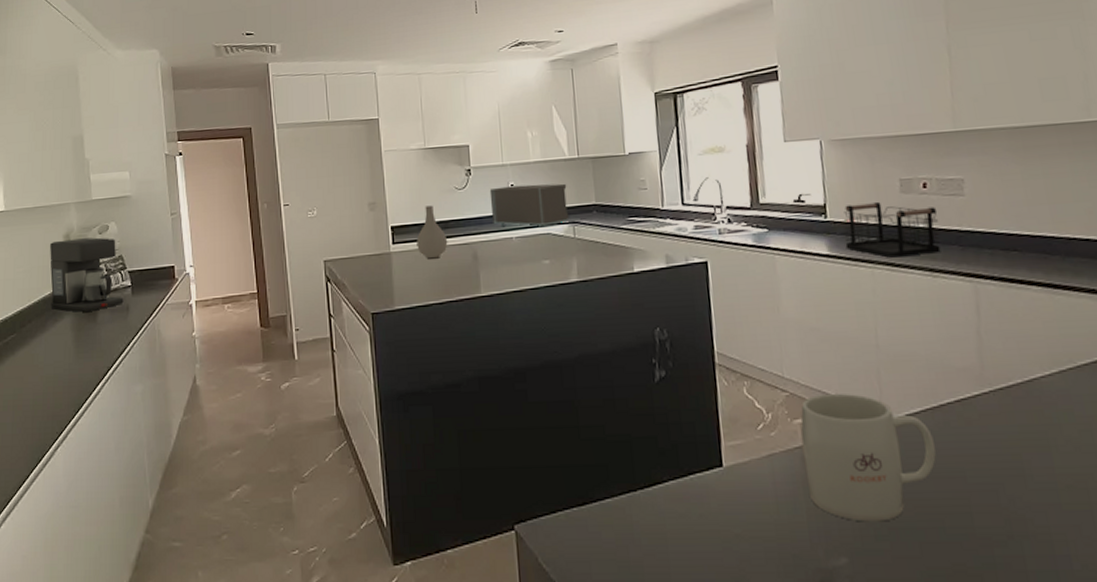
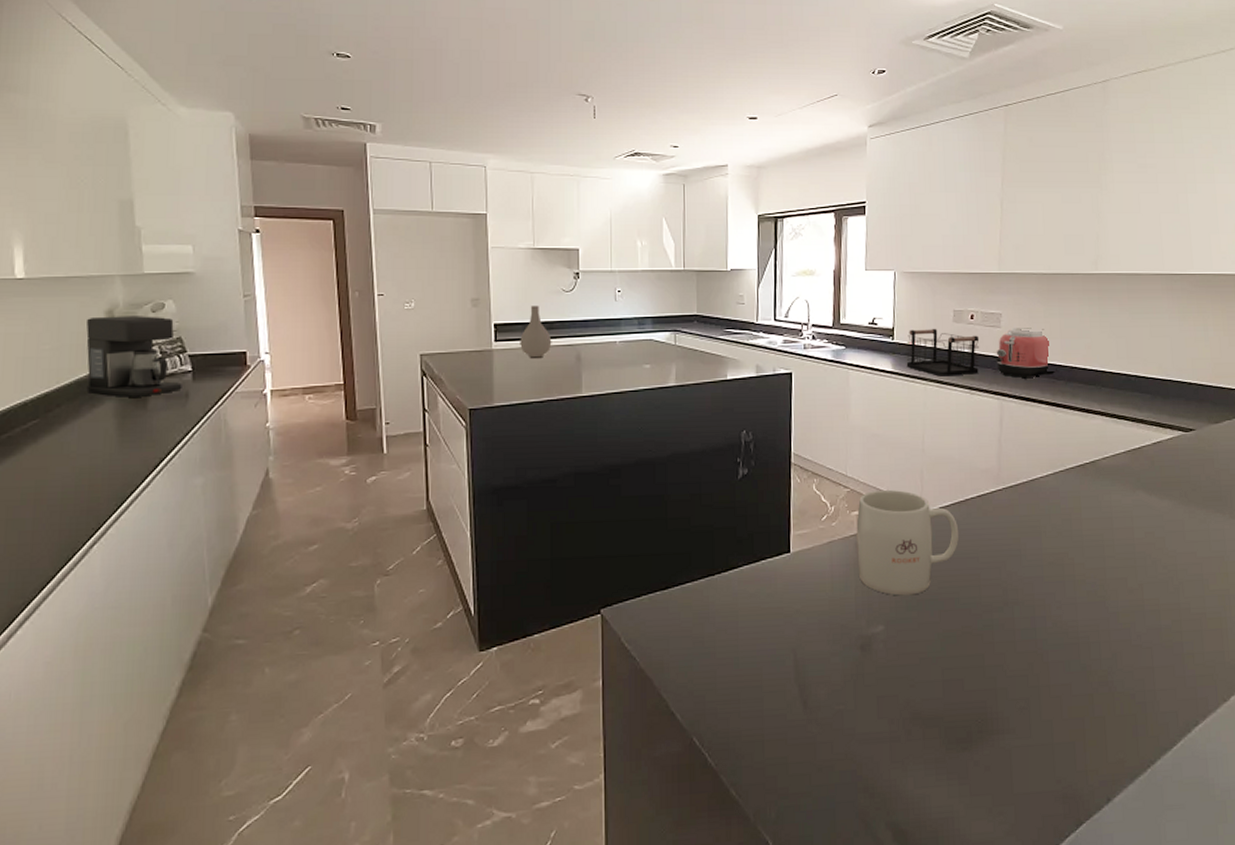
microwave: present [489,183,570,228] -> none [596,292,672,334]
toaster: none [961,193,1049,256] -> present [996,328,1057,379]

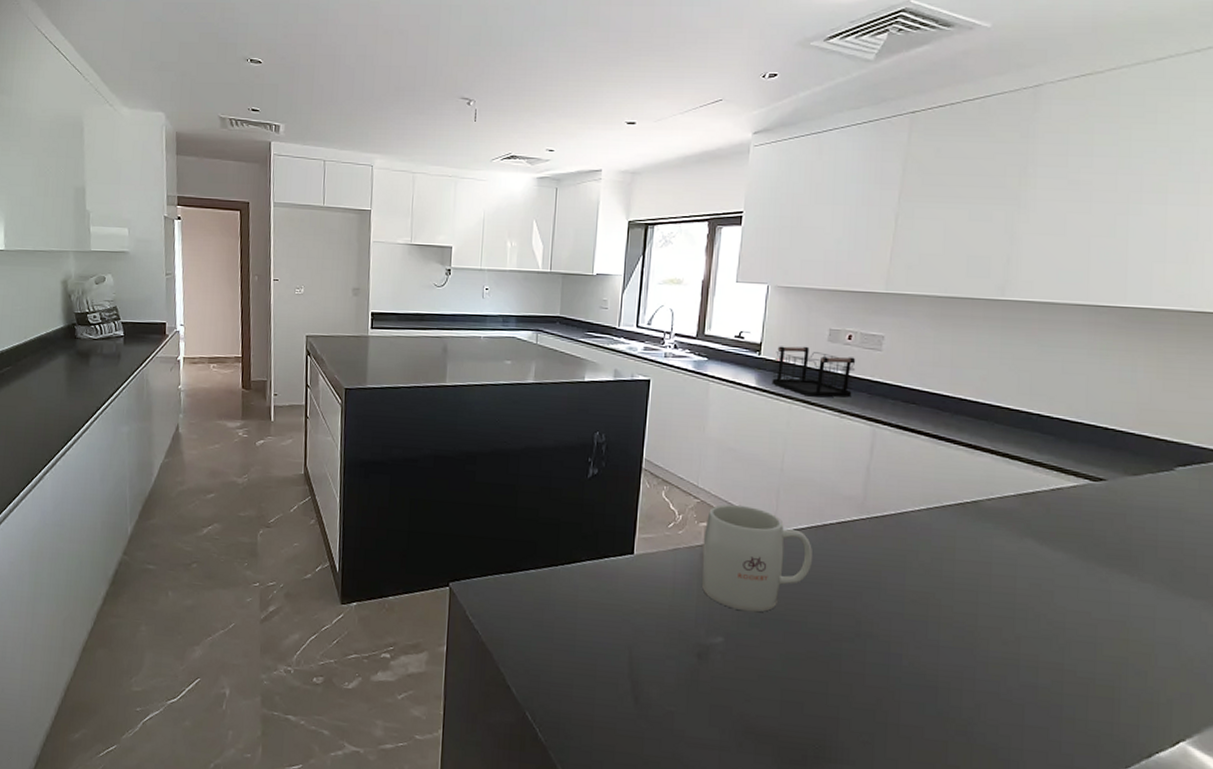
coffee maker: present [86,316,182,397] -> none [46,285,116,355]
vase: present [520,305,552,359] -> none [393,298,422,348]
toaster: present [996,328,1057,379] -> none [873,353,943,407]

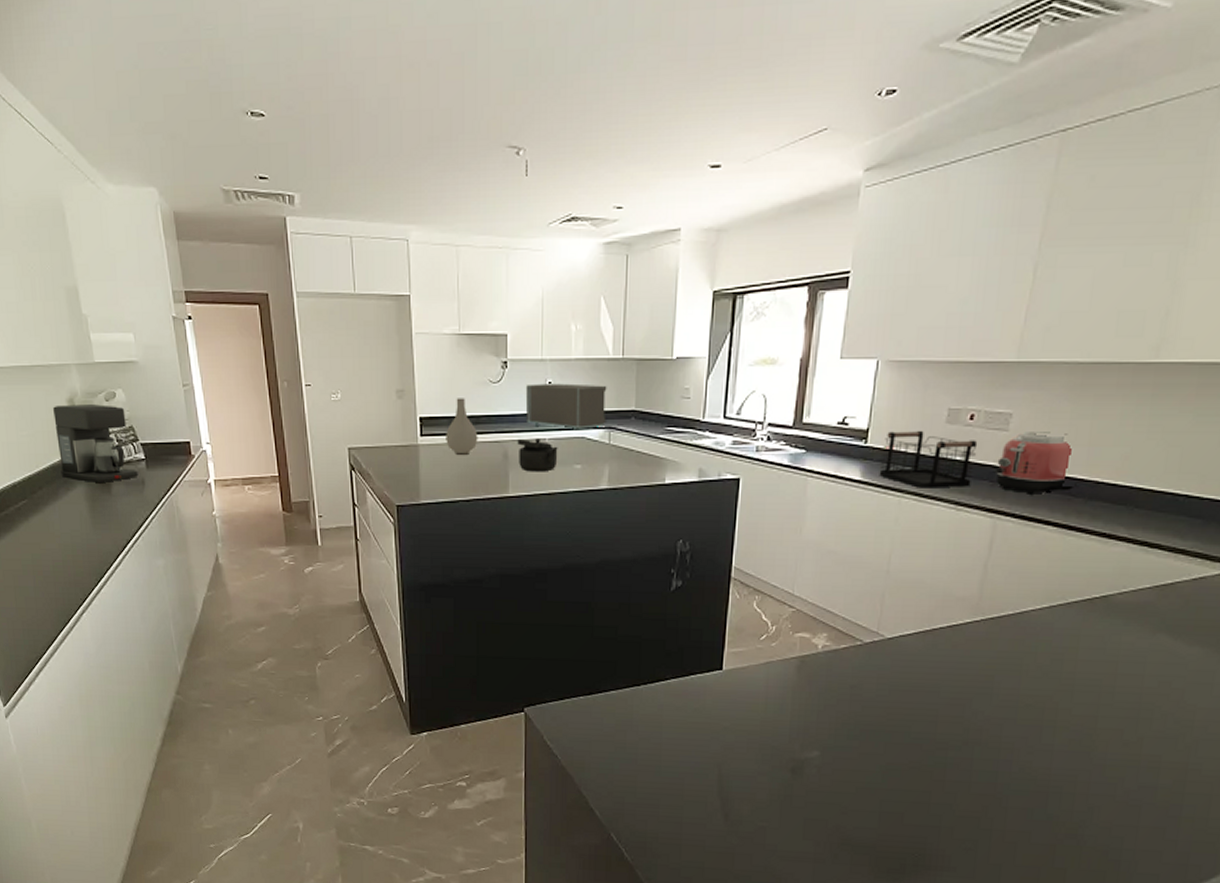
coffee maker: none [46,285,116,355] -> present [53,404,139,482]
vase: none [393,298,422,348] -> present [446,398,478,456]
kettle: none [456,336,492,366] -> present [517,438,558,472]
microwave: none [465,289,536,331] -> present [525,383,607,431]
mug: present [701,504,814,613] -> none [796,612,920,725]
toaster: none [873,353,943,407] -> present [996,432,1077,494]

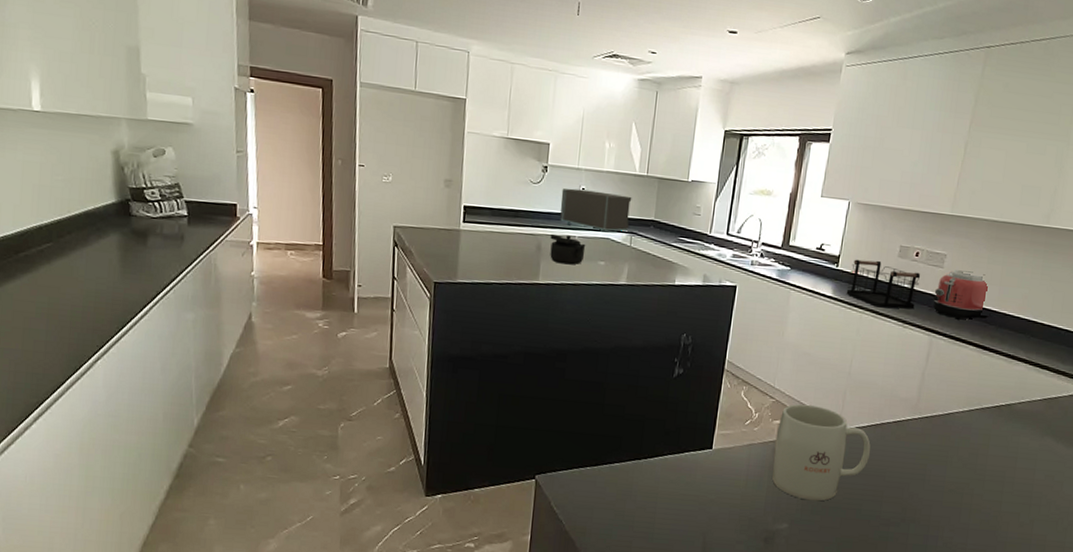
coffee maker: present [53,404,139,482] -> none [94,155,179,234]
vase: present [446,398,478,456] -> none [486,192,516,244]
mug: none [796,612,920,725] -> present [772,404,871,501]

